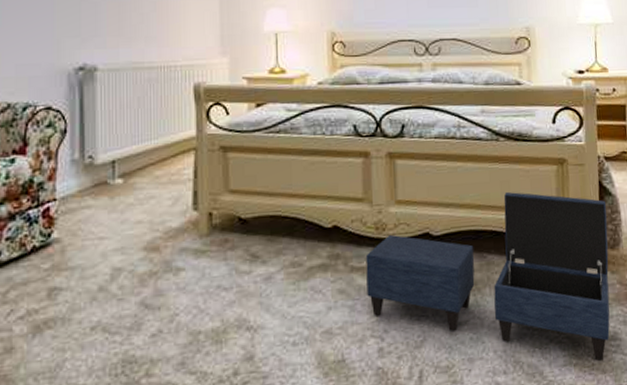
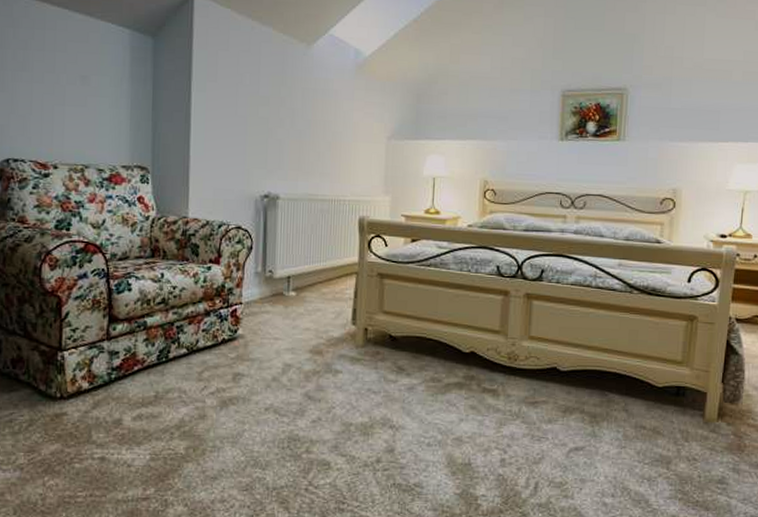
storage ottoman: present [365,192,610,361] -> none [495,341,732,499]

